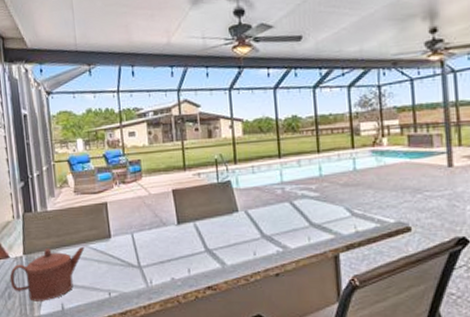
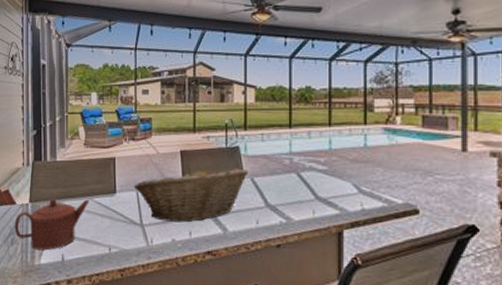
fruit basket: none [128,202,242,261] -> present [133,168,249,223]

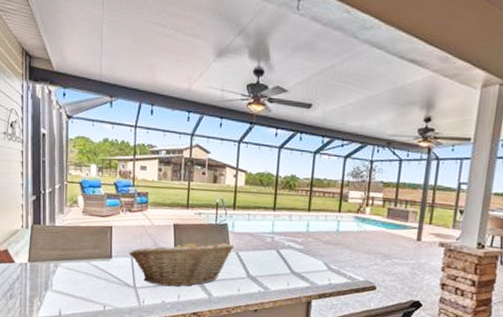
teapot: present [14,198,90,251] -> none [13,259,86,306]

